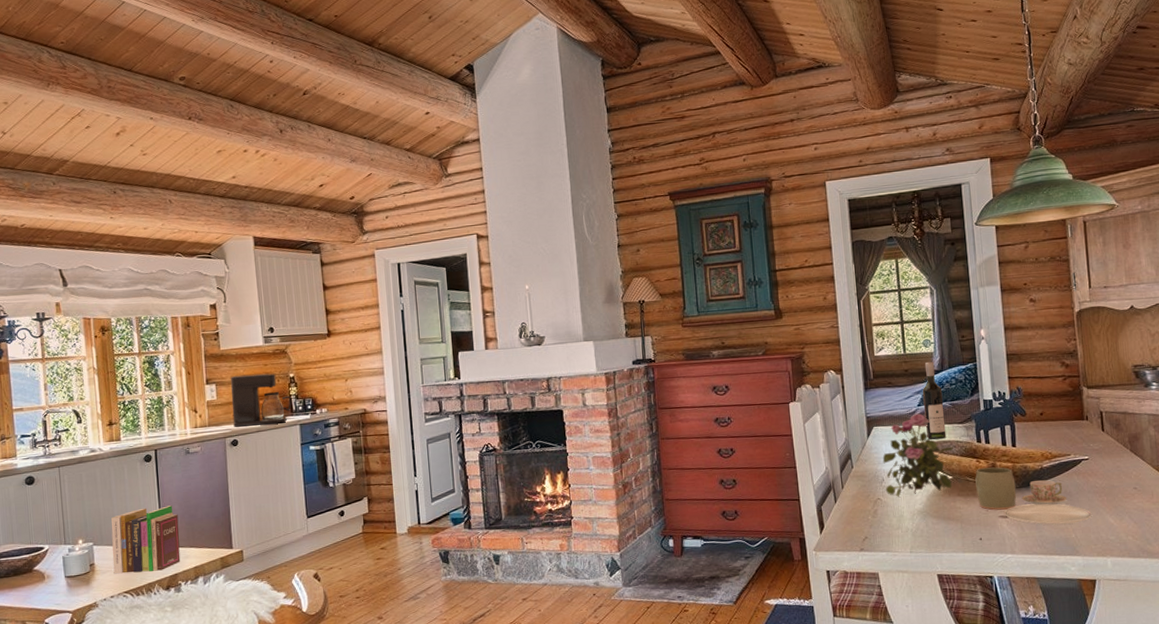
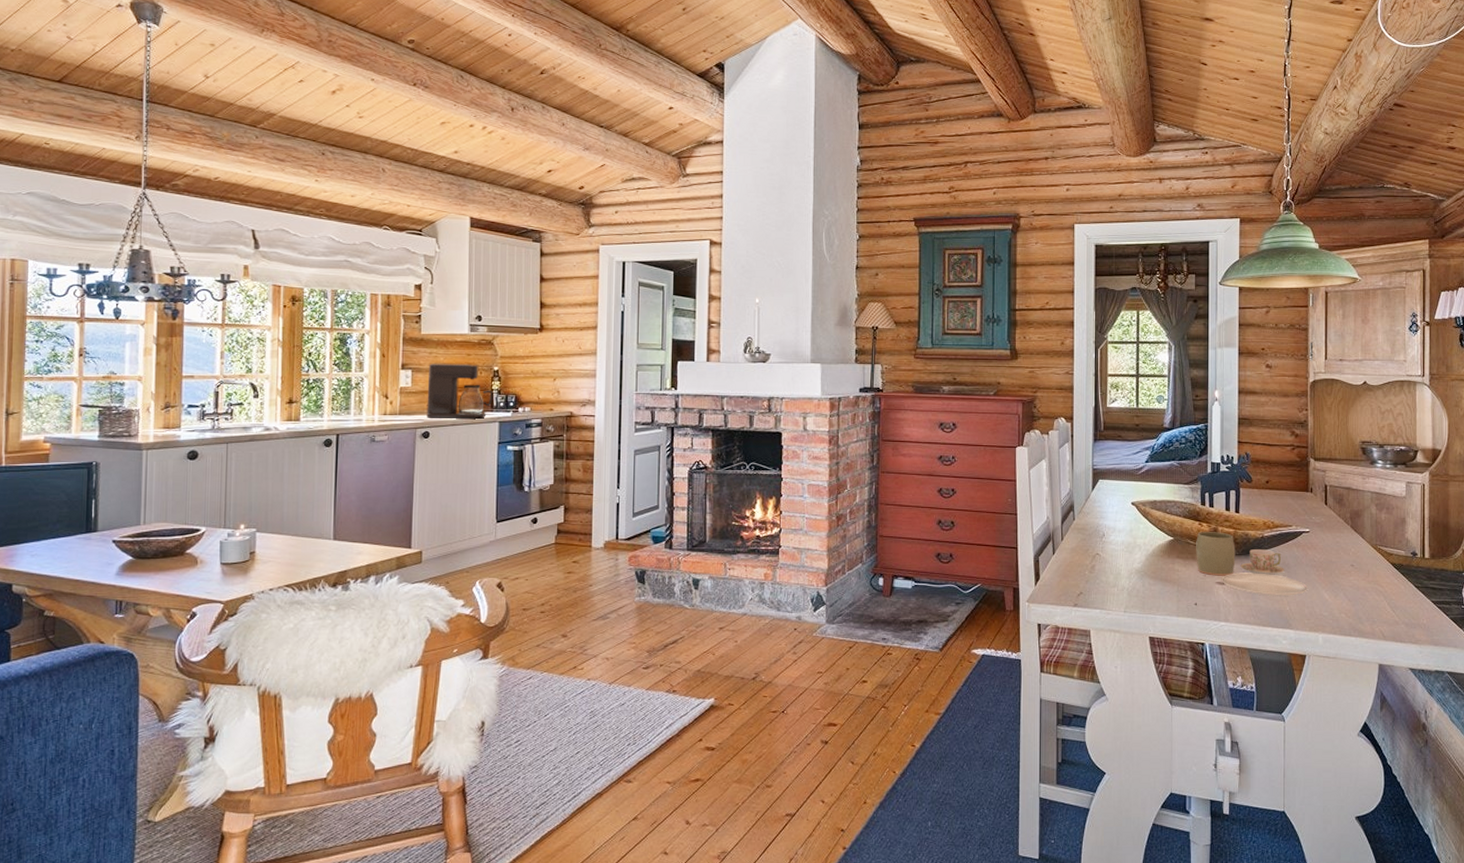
books: present [111,505,181,574] -> none [276,496,355,565]
flower bouquet: present [882,413,953,497] -> none [1105,470,1177,554]
bottle: present [922,361,947,440] -> none [1151,418,1172,499]

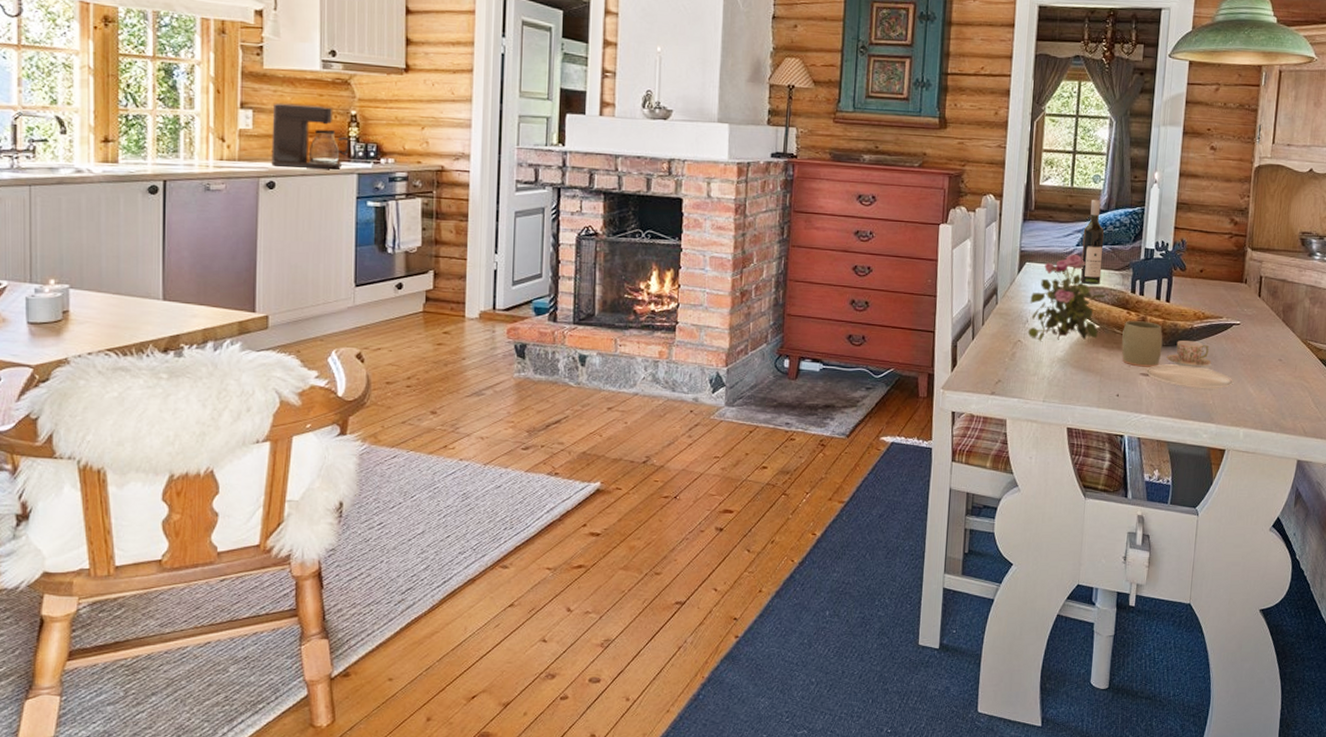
flower bouquet: none [1105,470,1177,554] -> present [1027,254,1106,341]
bottle: none [1151,418,1172,499] -> present [1080,199,1104,285]

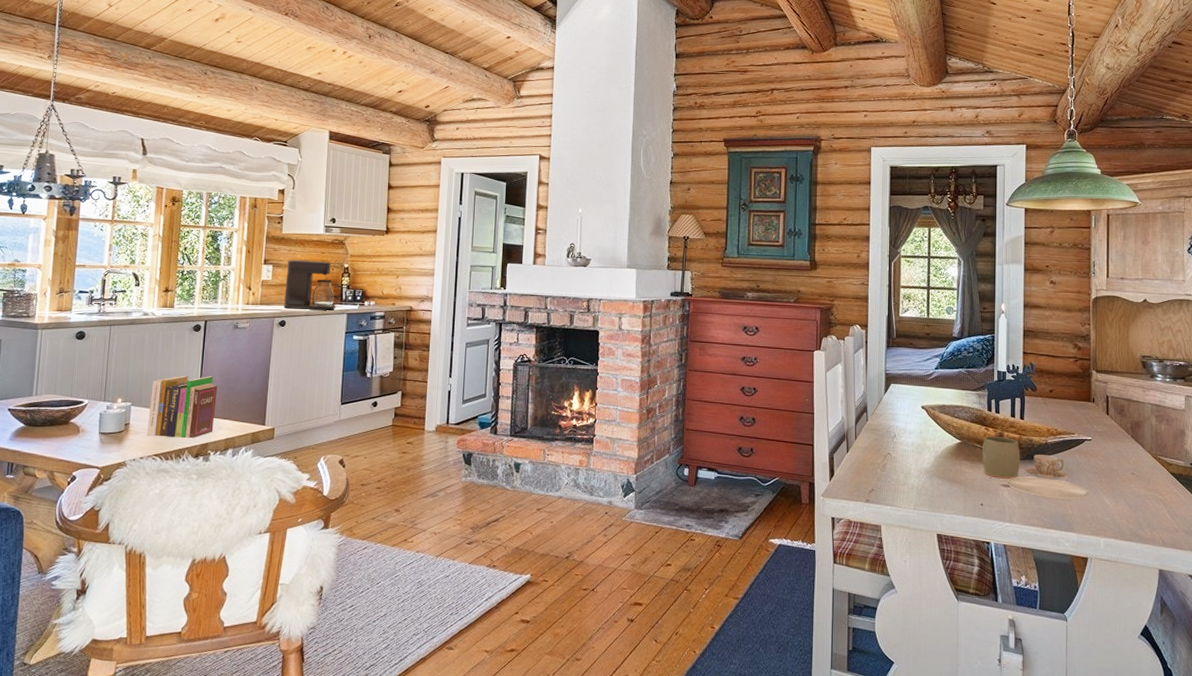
books: none [94,250,187,329] -> present [146,375,218,438]
flower bouquet: present [1027,254,1106,341] -> none [896,376,965,454]
bottle: present [1080,199,1104,285] -> none [940,328,960,404]

